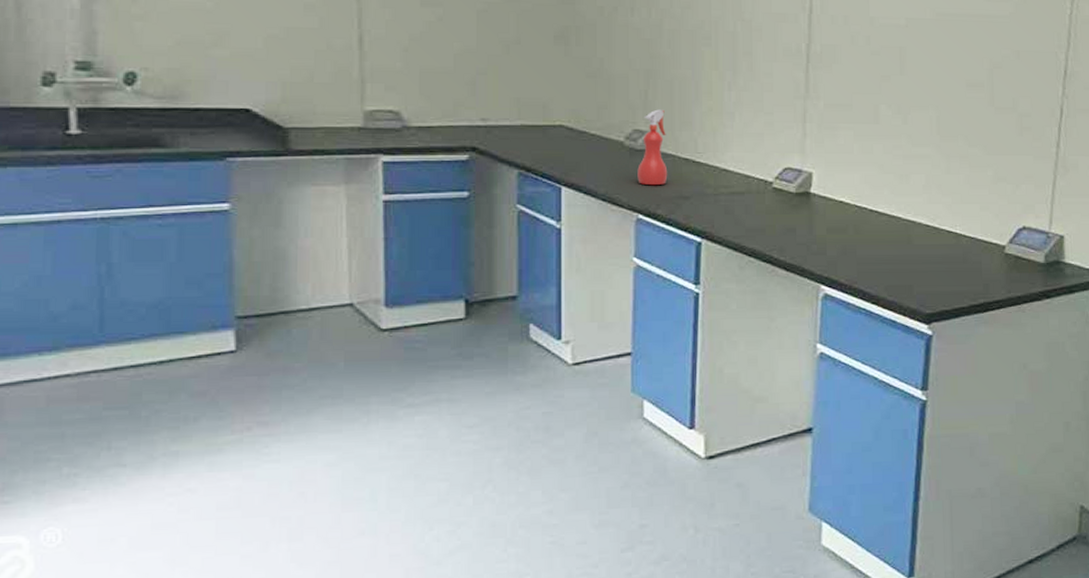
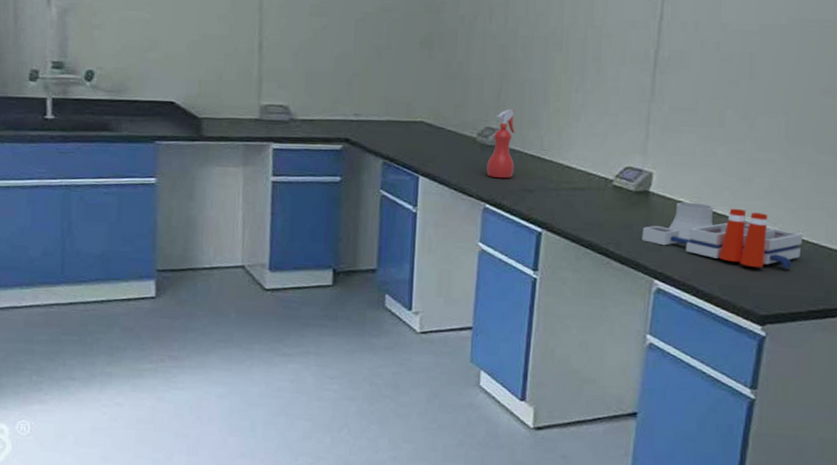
laboratory equipment: none [805,202,961,265] -> present [641,202,803,268]

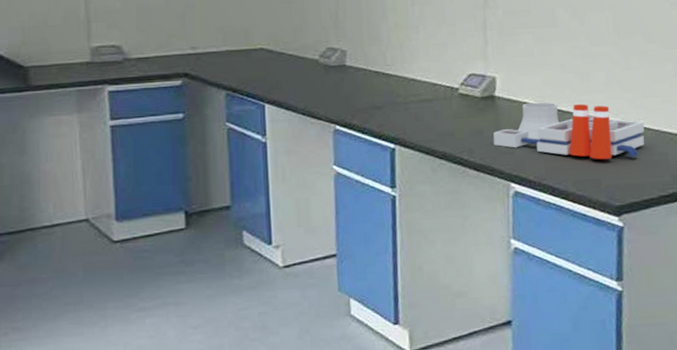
spray bottle: present [486,109,515,179] -> none [332,27,361,98]

